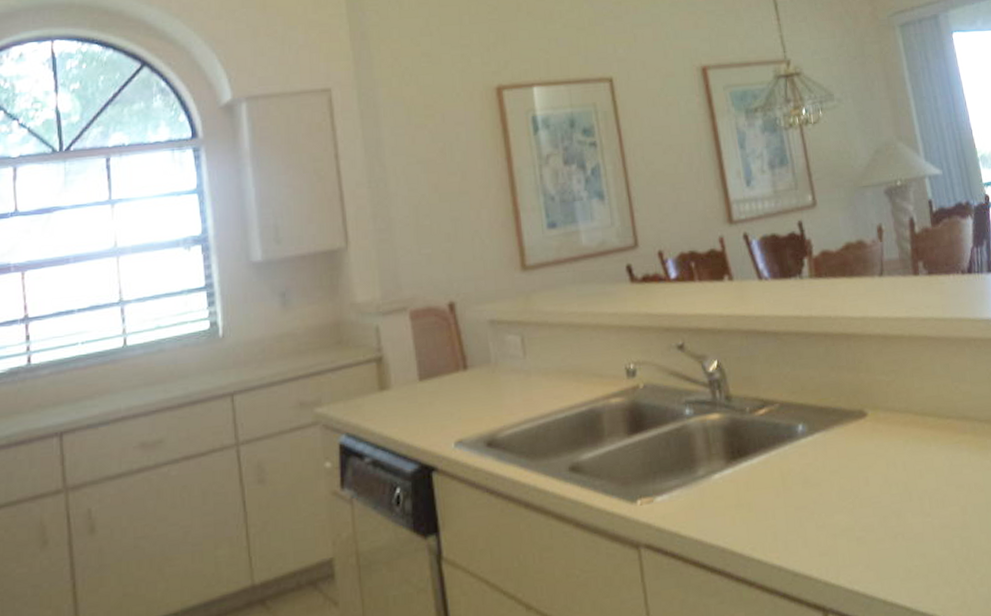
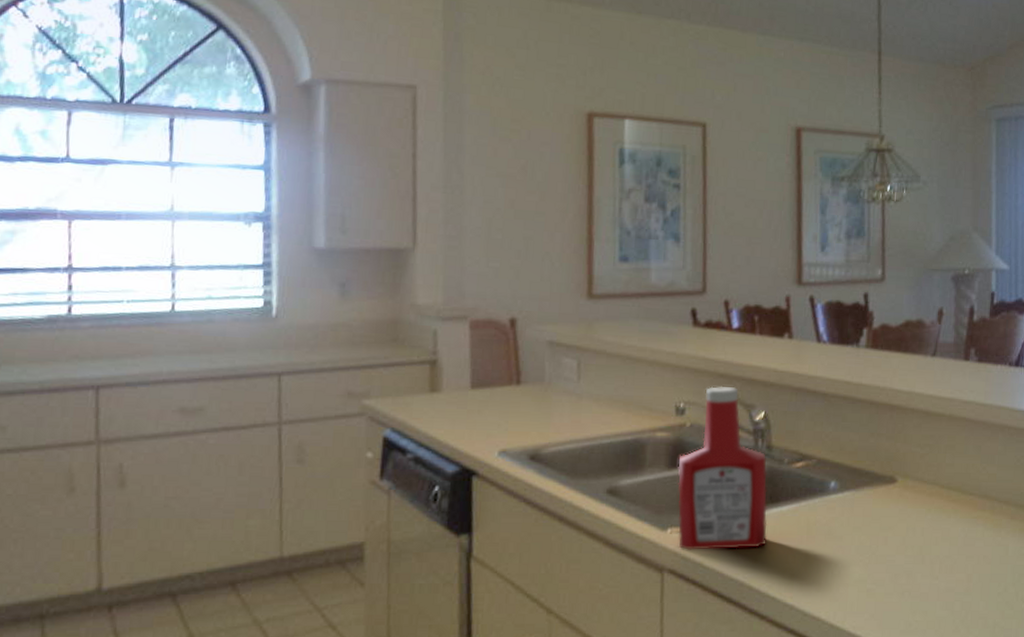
ketchup bottle: none [637,340,743,521] -> present [678,386,767,550]

